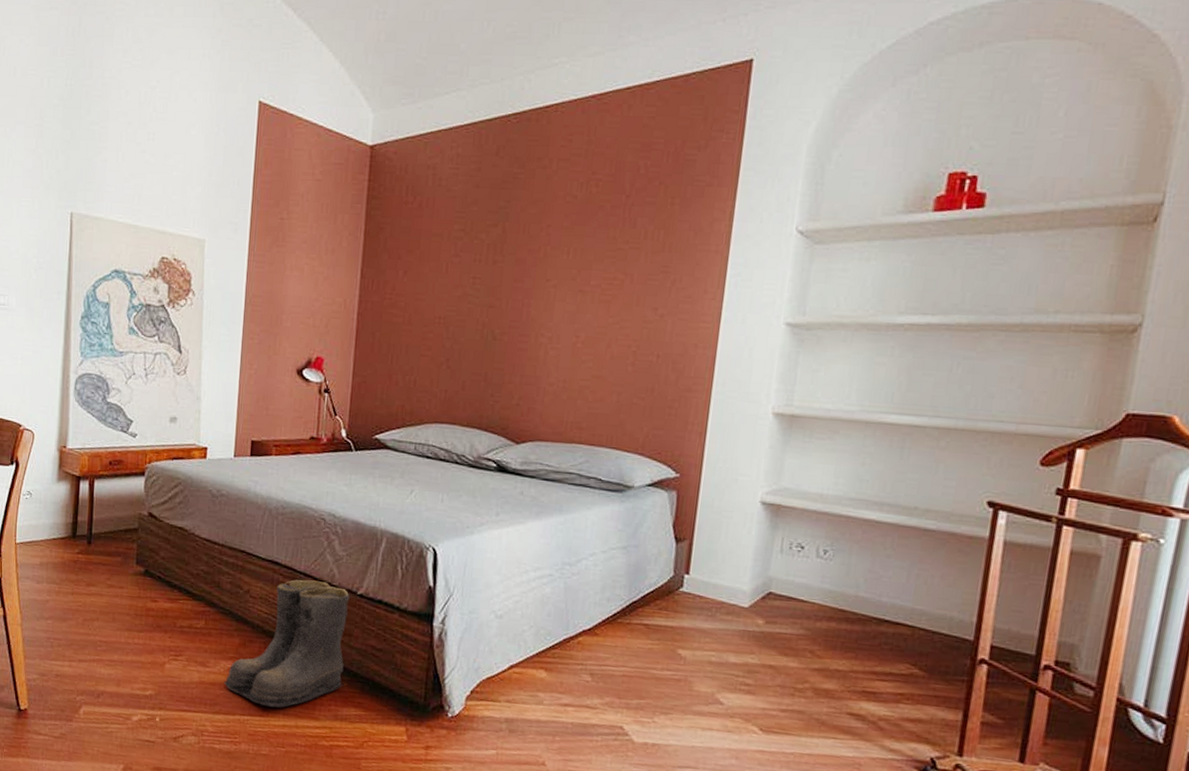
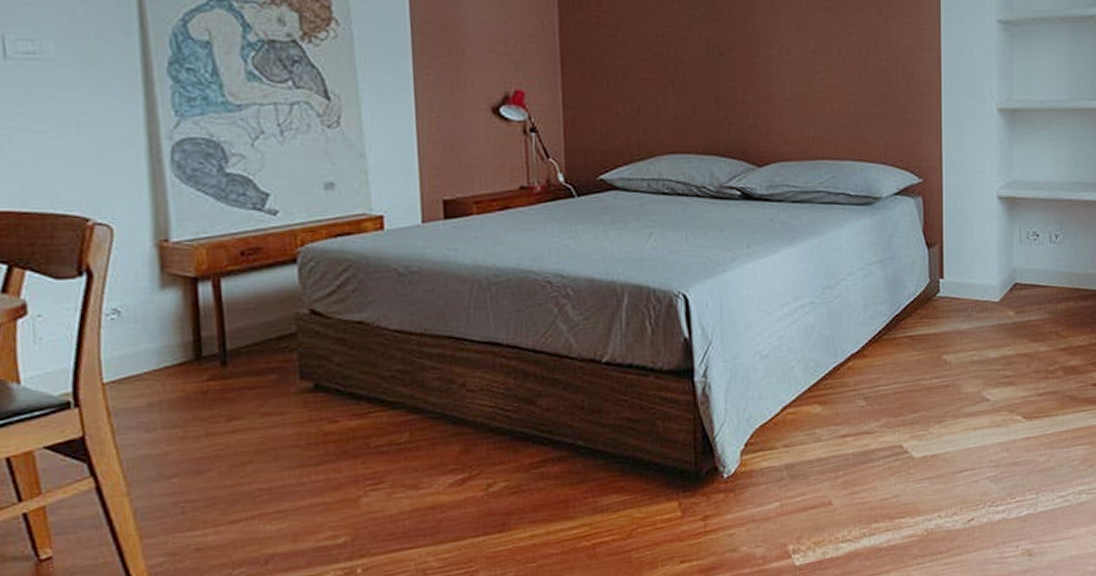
boots: present [224,579,350,708] -> none [446,355,601,519]

